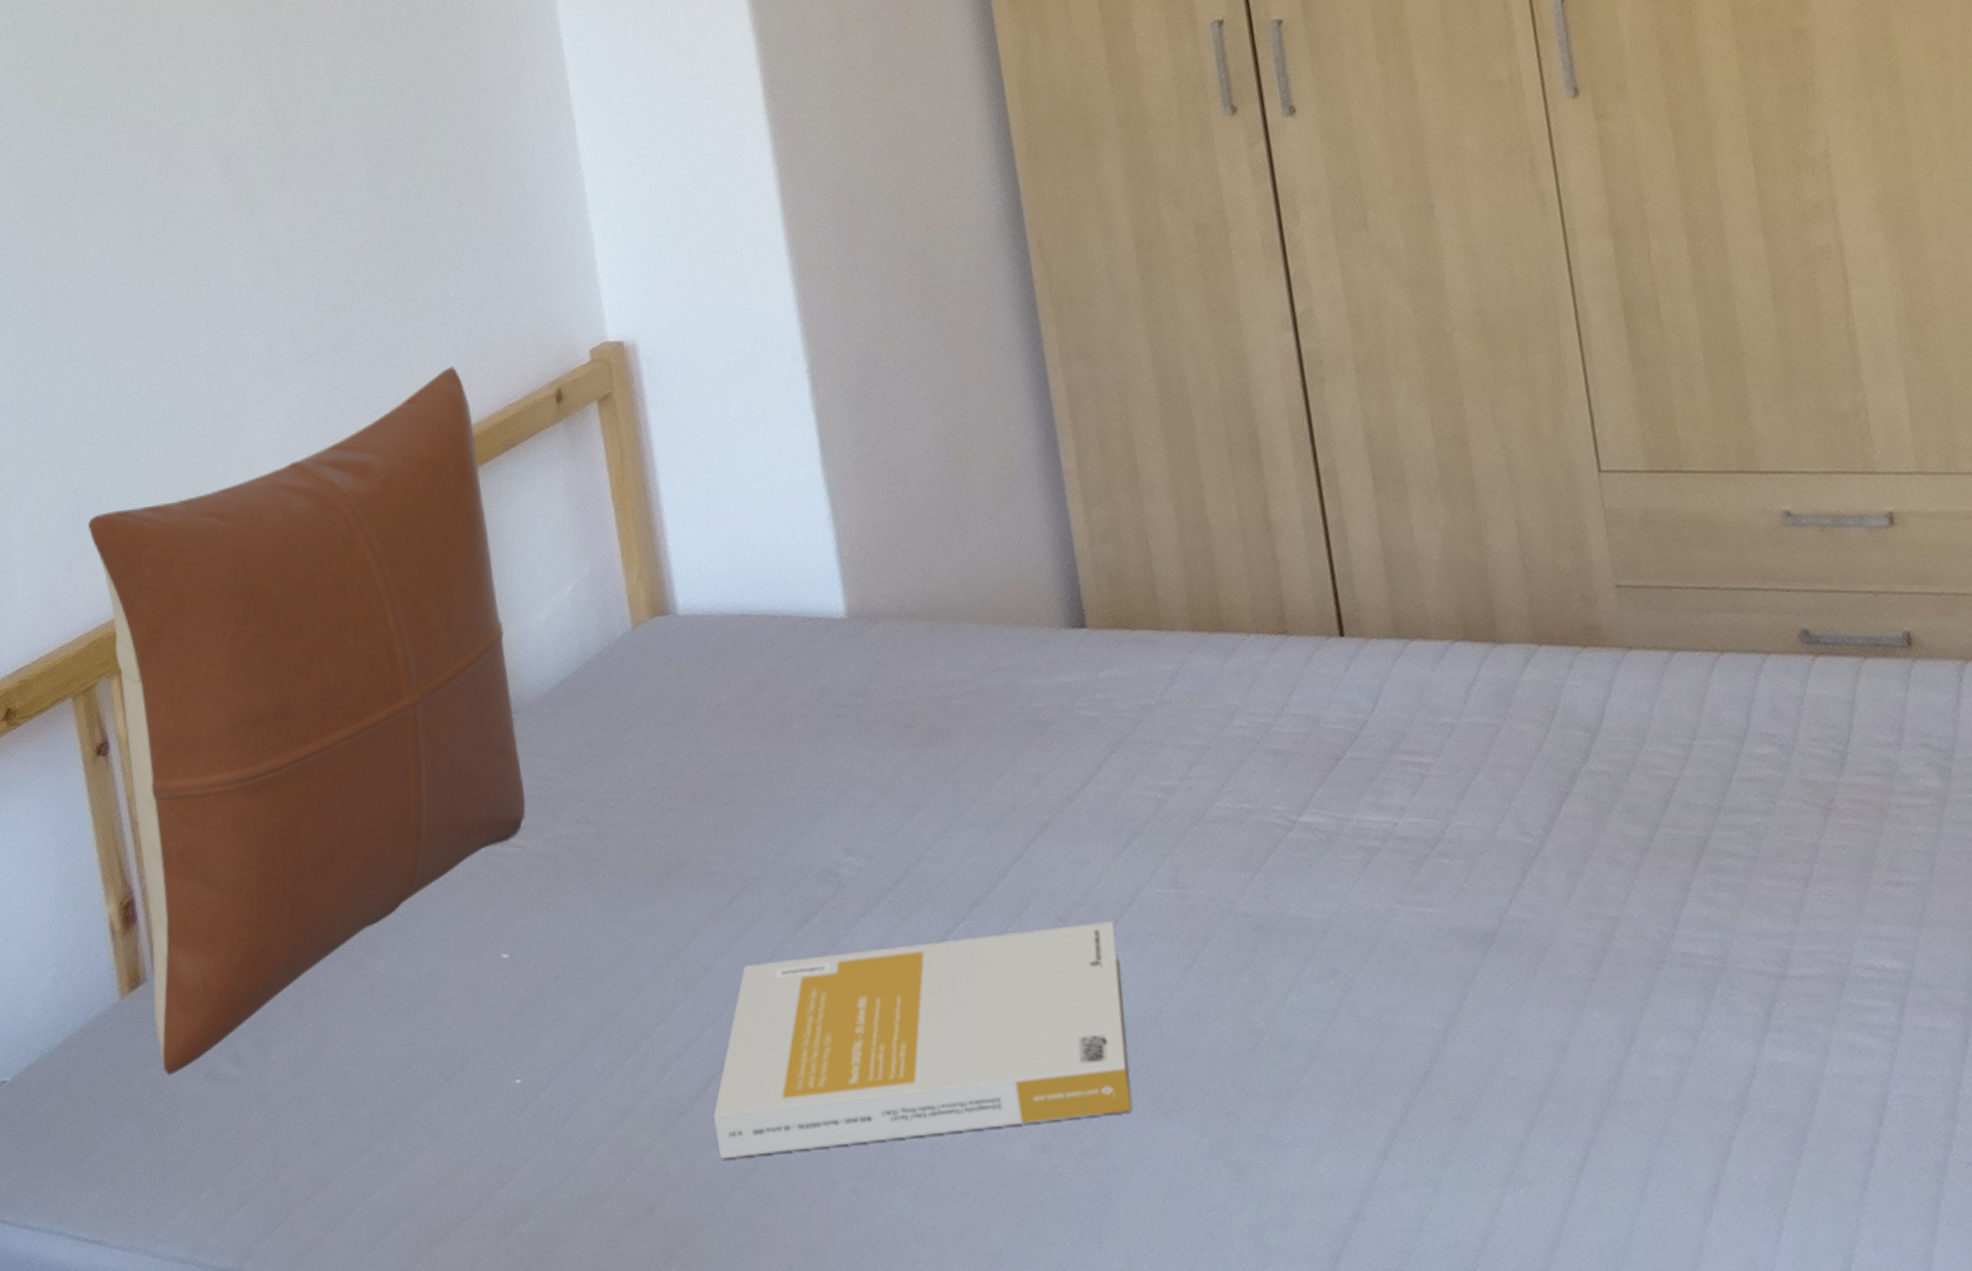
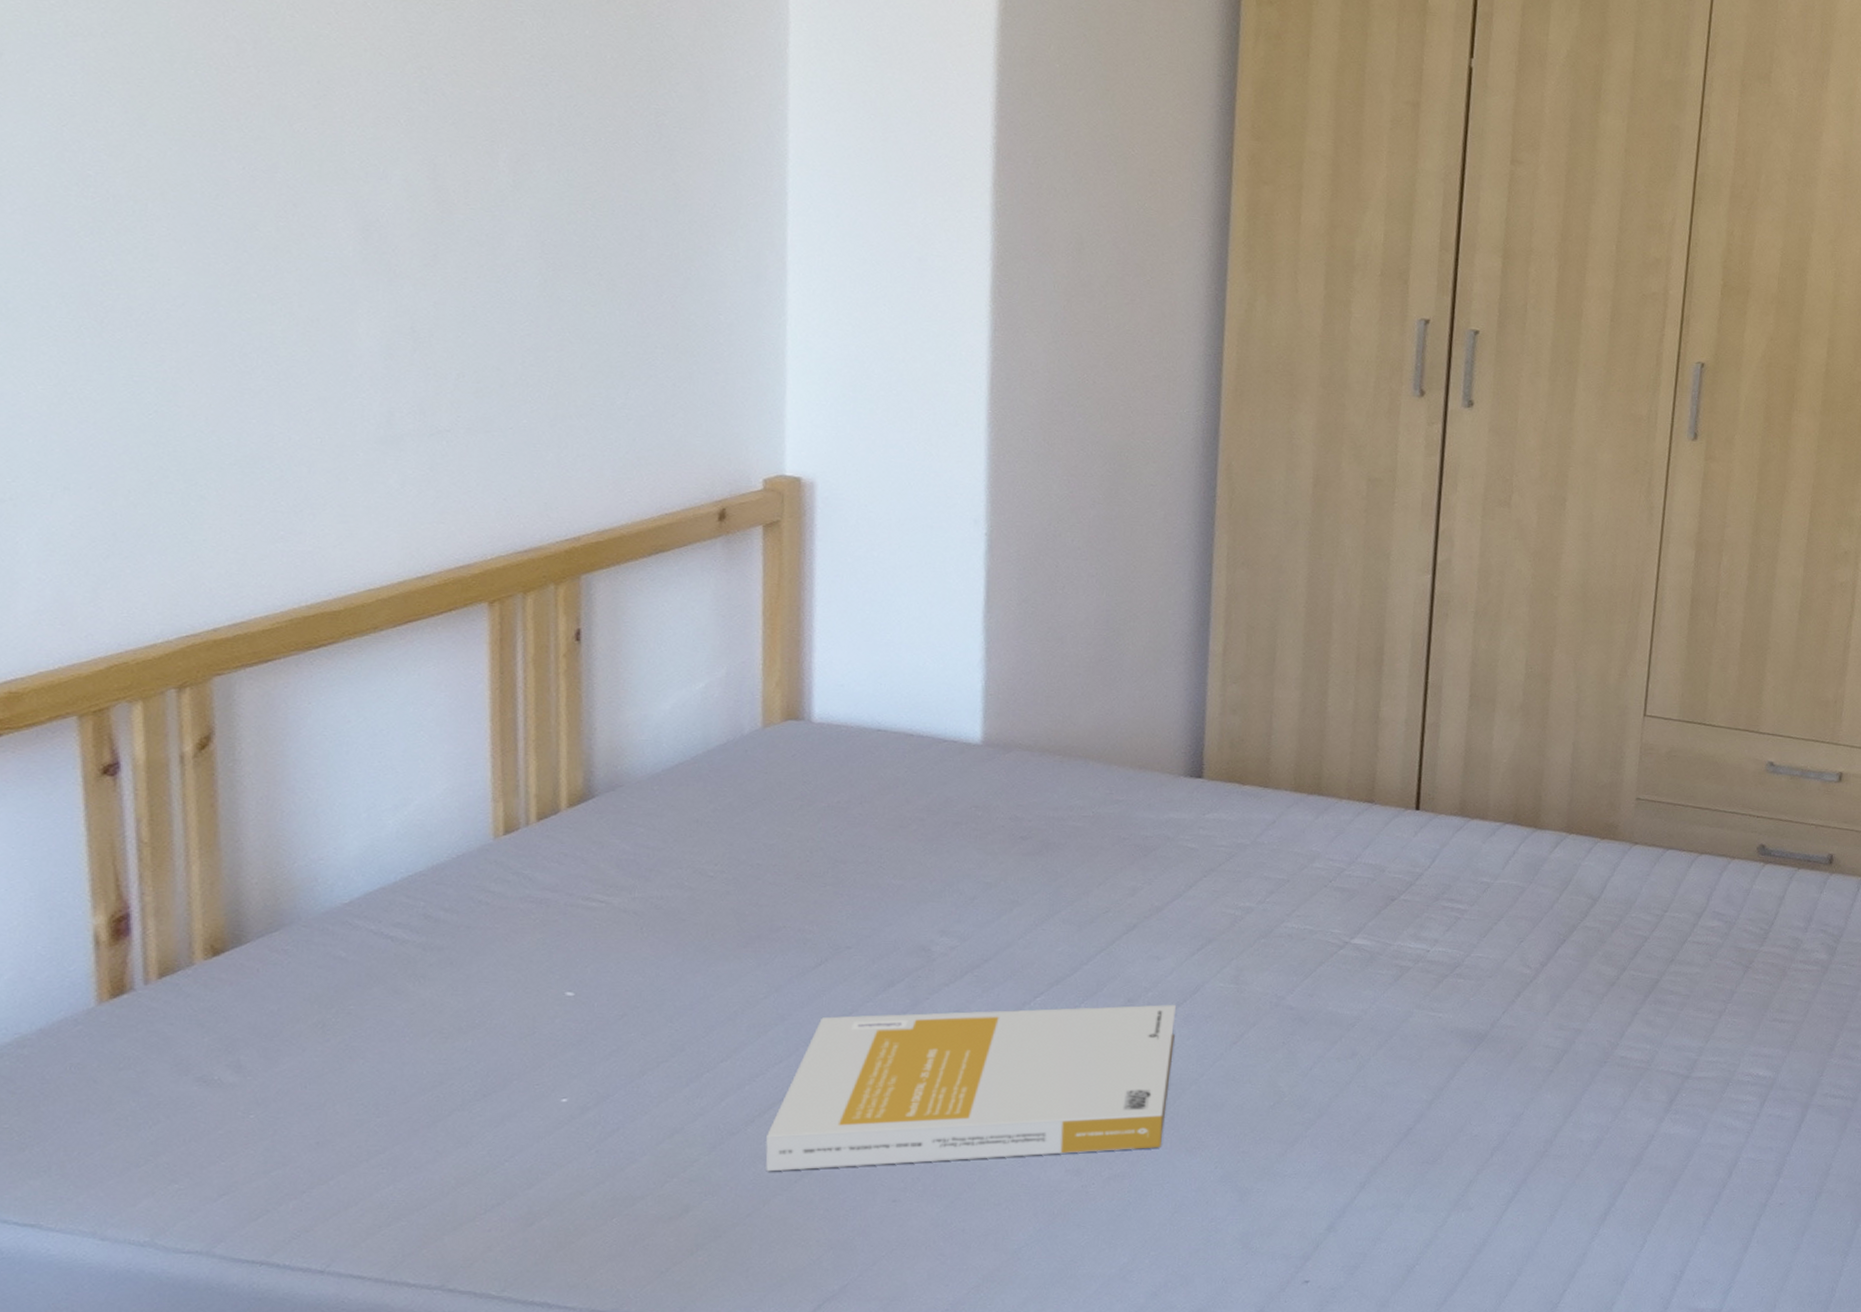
pillow: present [87,366,526,1075] -> none [125,468,621,1078]

